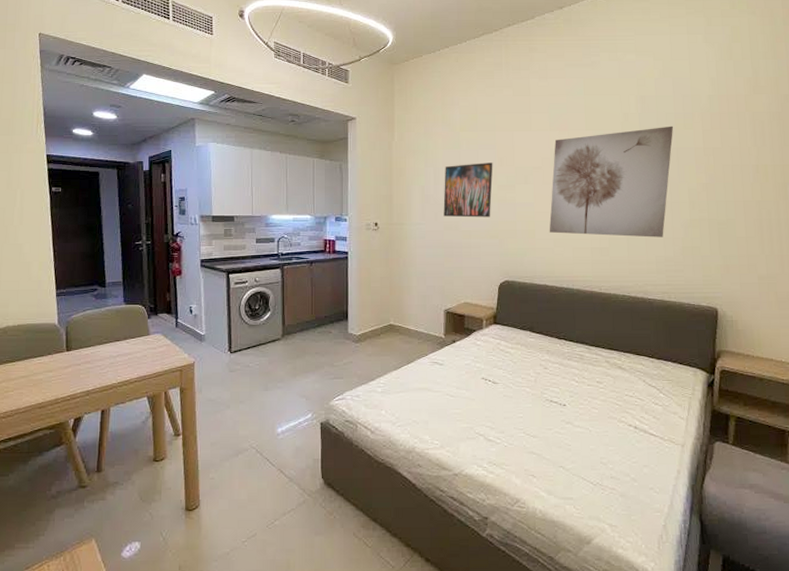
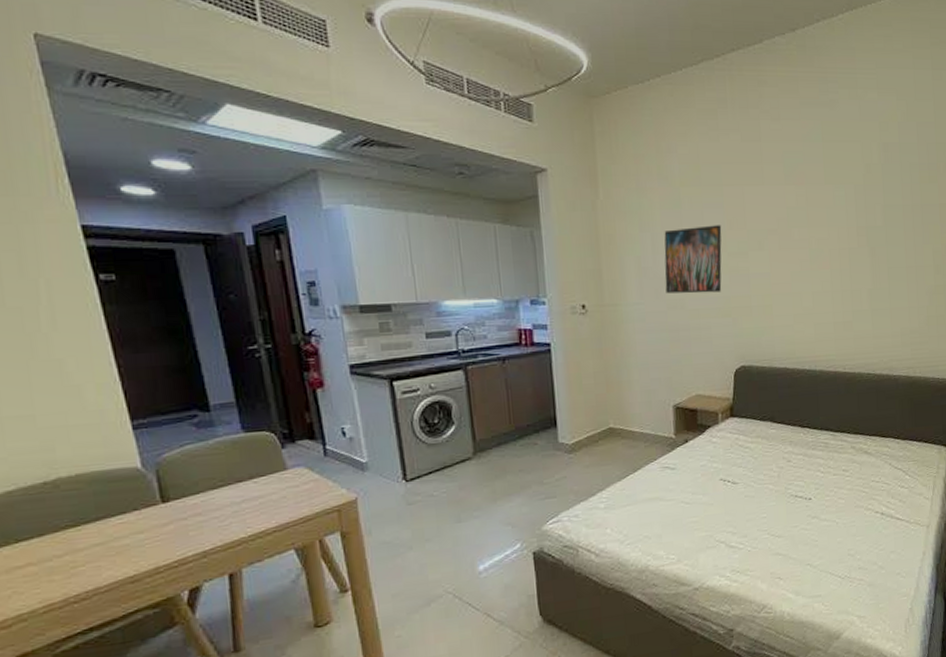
wall art: present [549,126,674,238] -> none [787,178,918,308]

